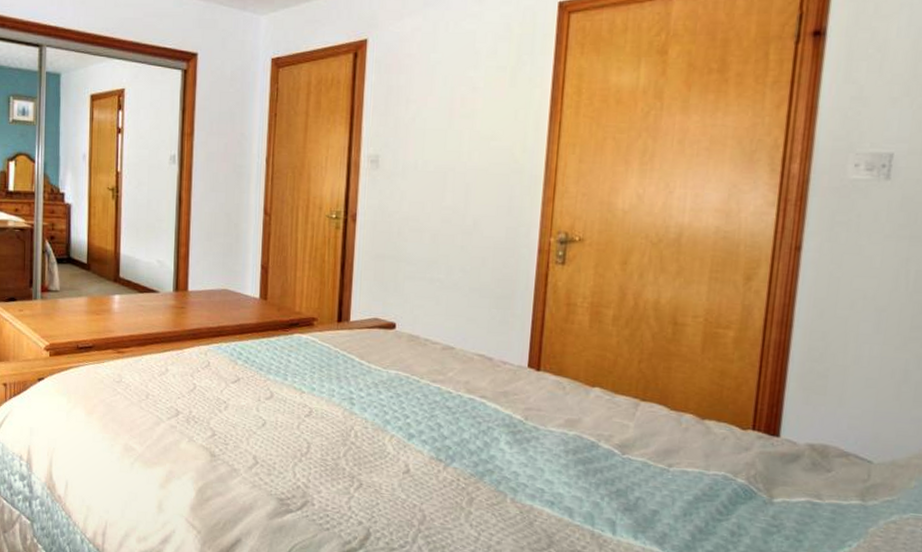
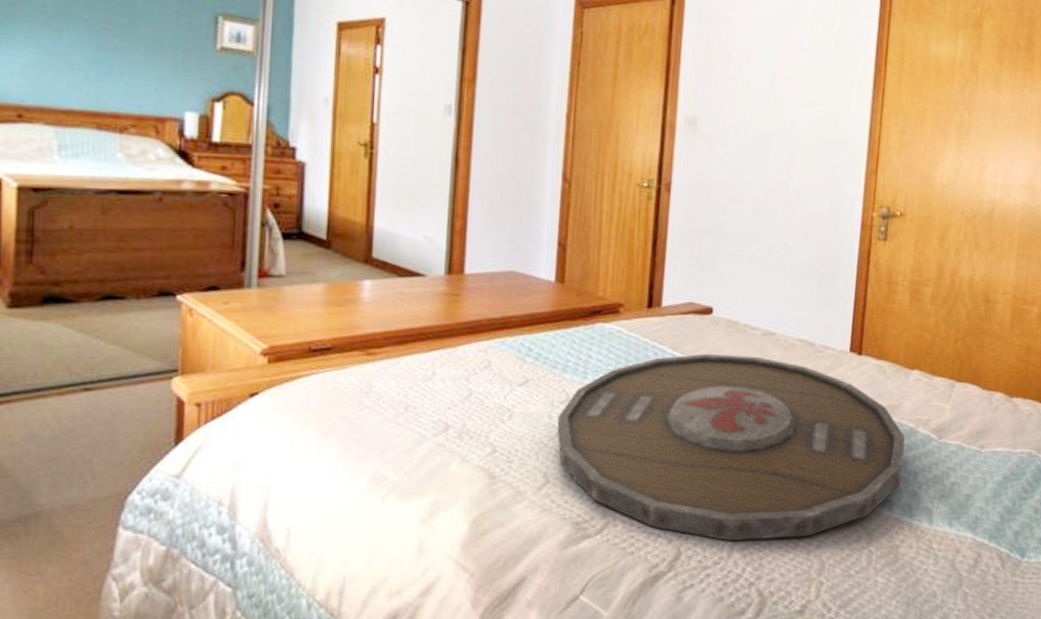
serving tray: none [263,363,586,533] -> present [557,354,905,542]

